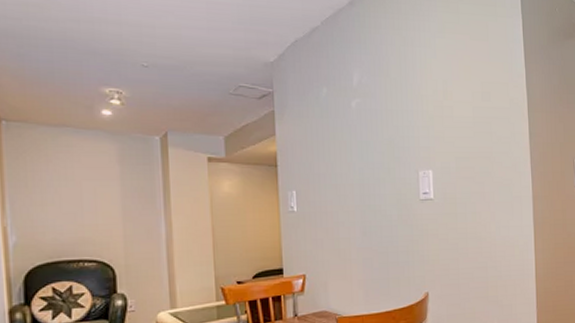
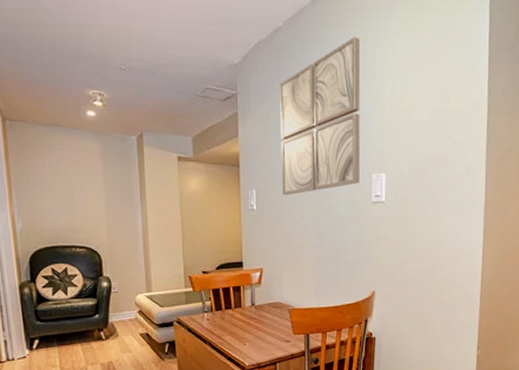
wall art: none [319,37,406,196] -> present [280,36,361,196]

